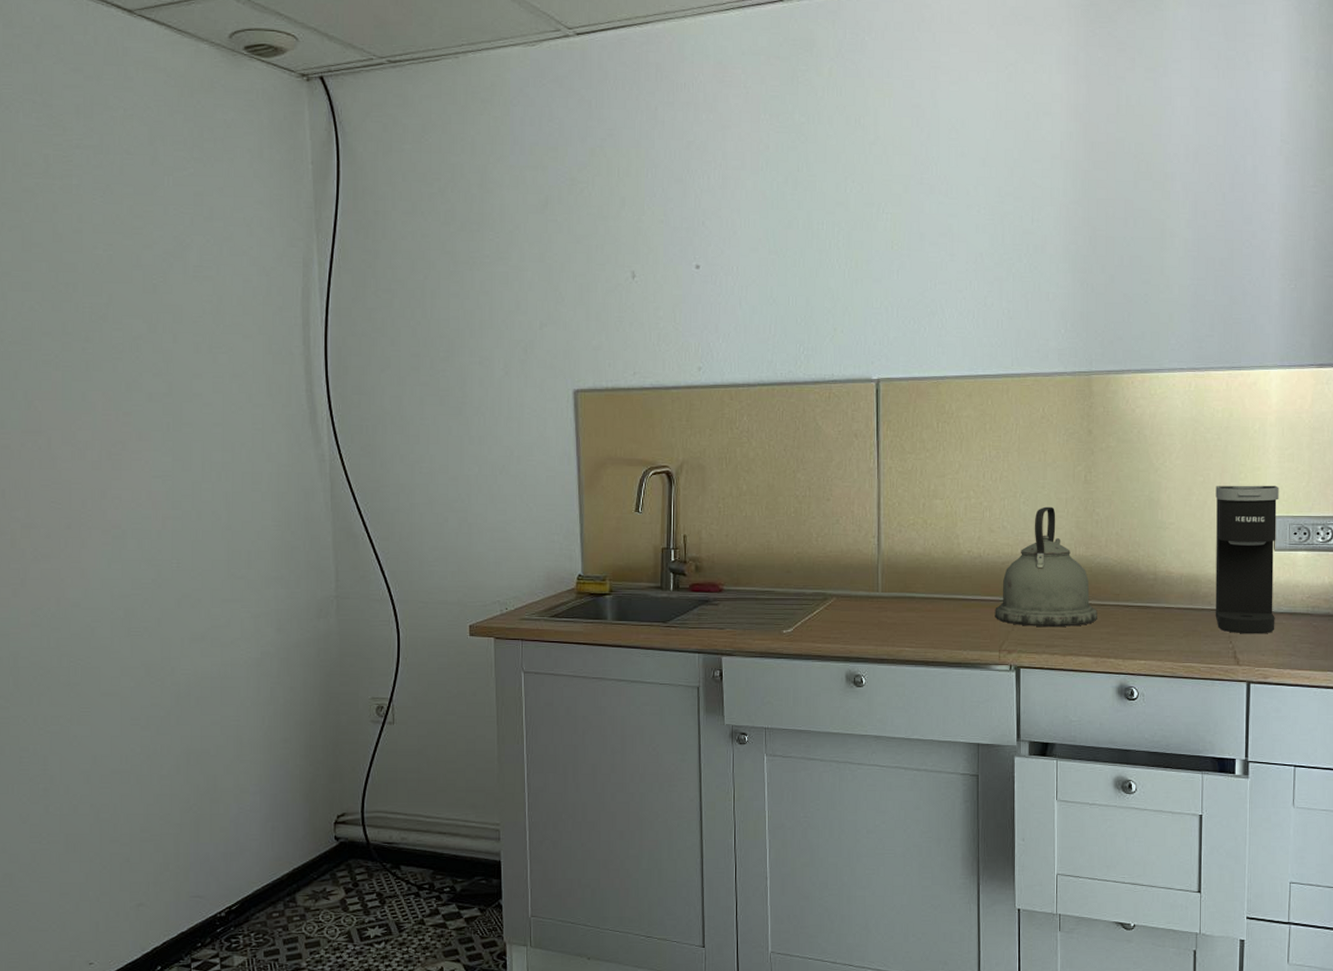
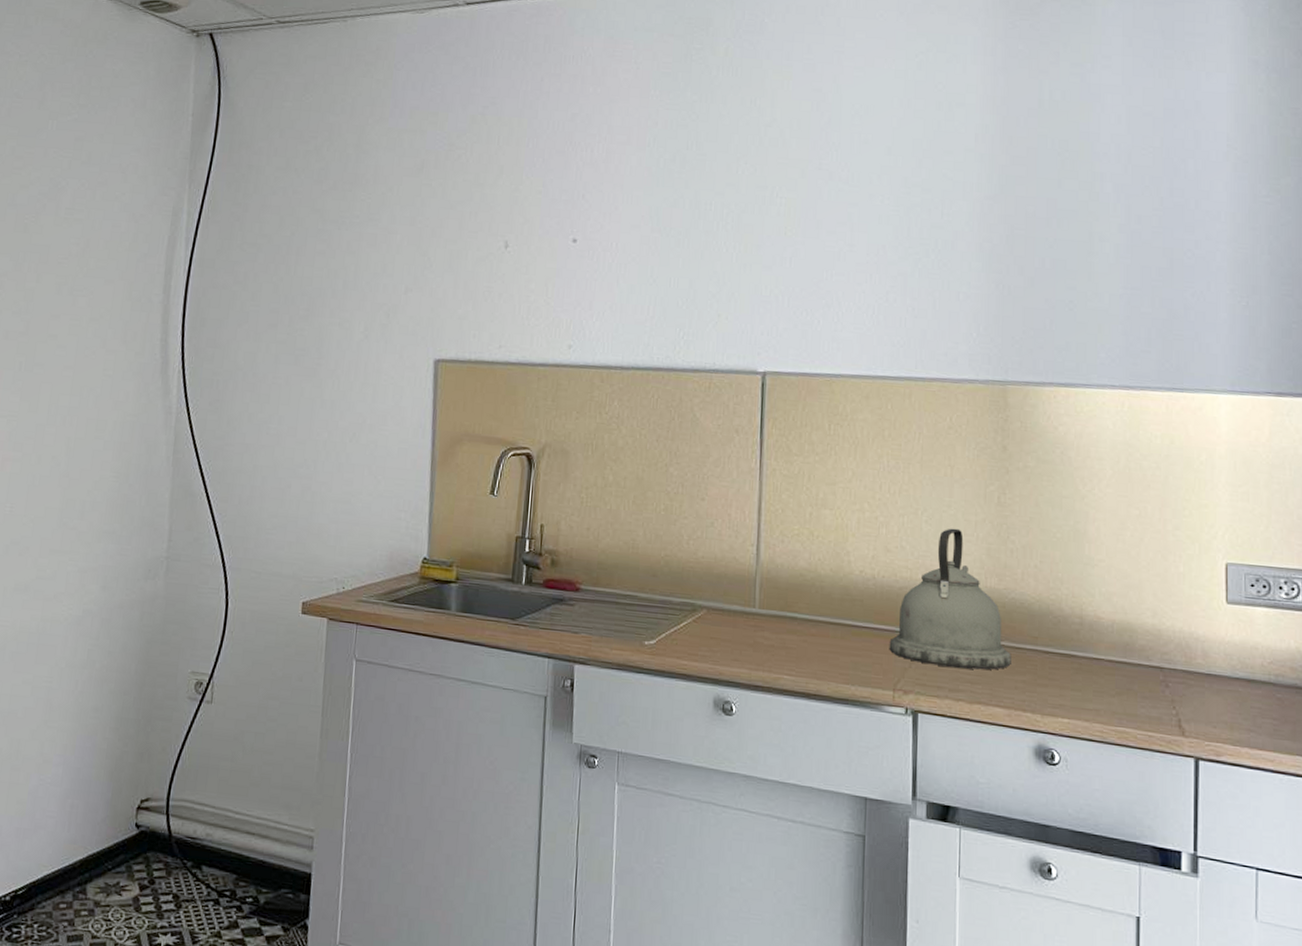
coffee maker: present [1215,485,1279,634] -> none [1154,521,1232,702]

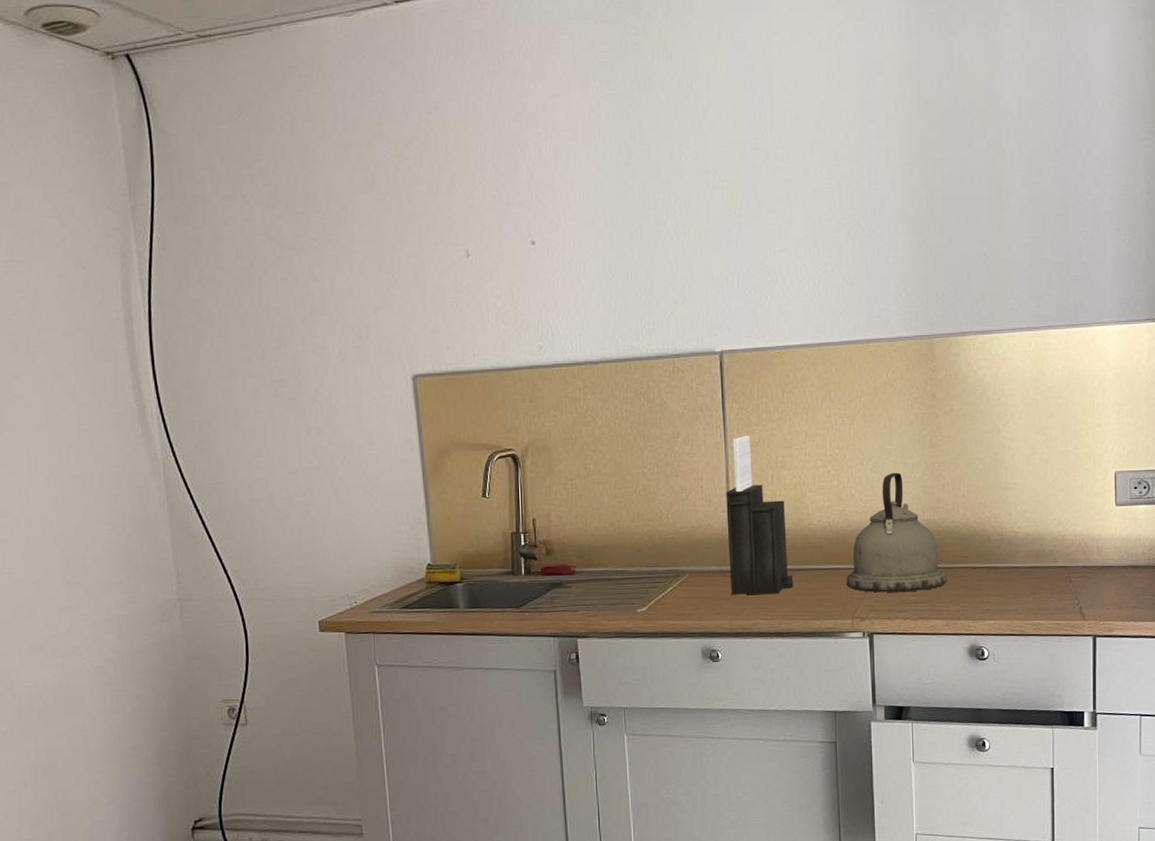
knife block: none [753,465,827,648] -> present [726,436,794,595]

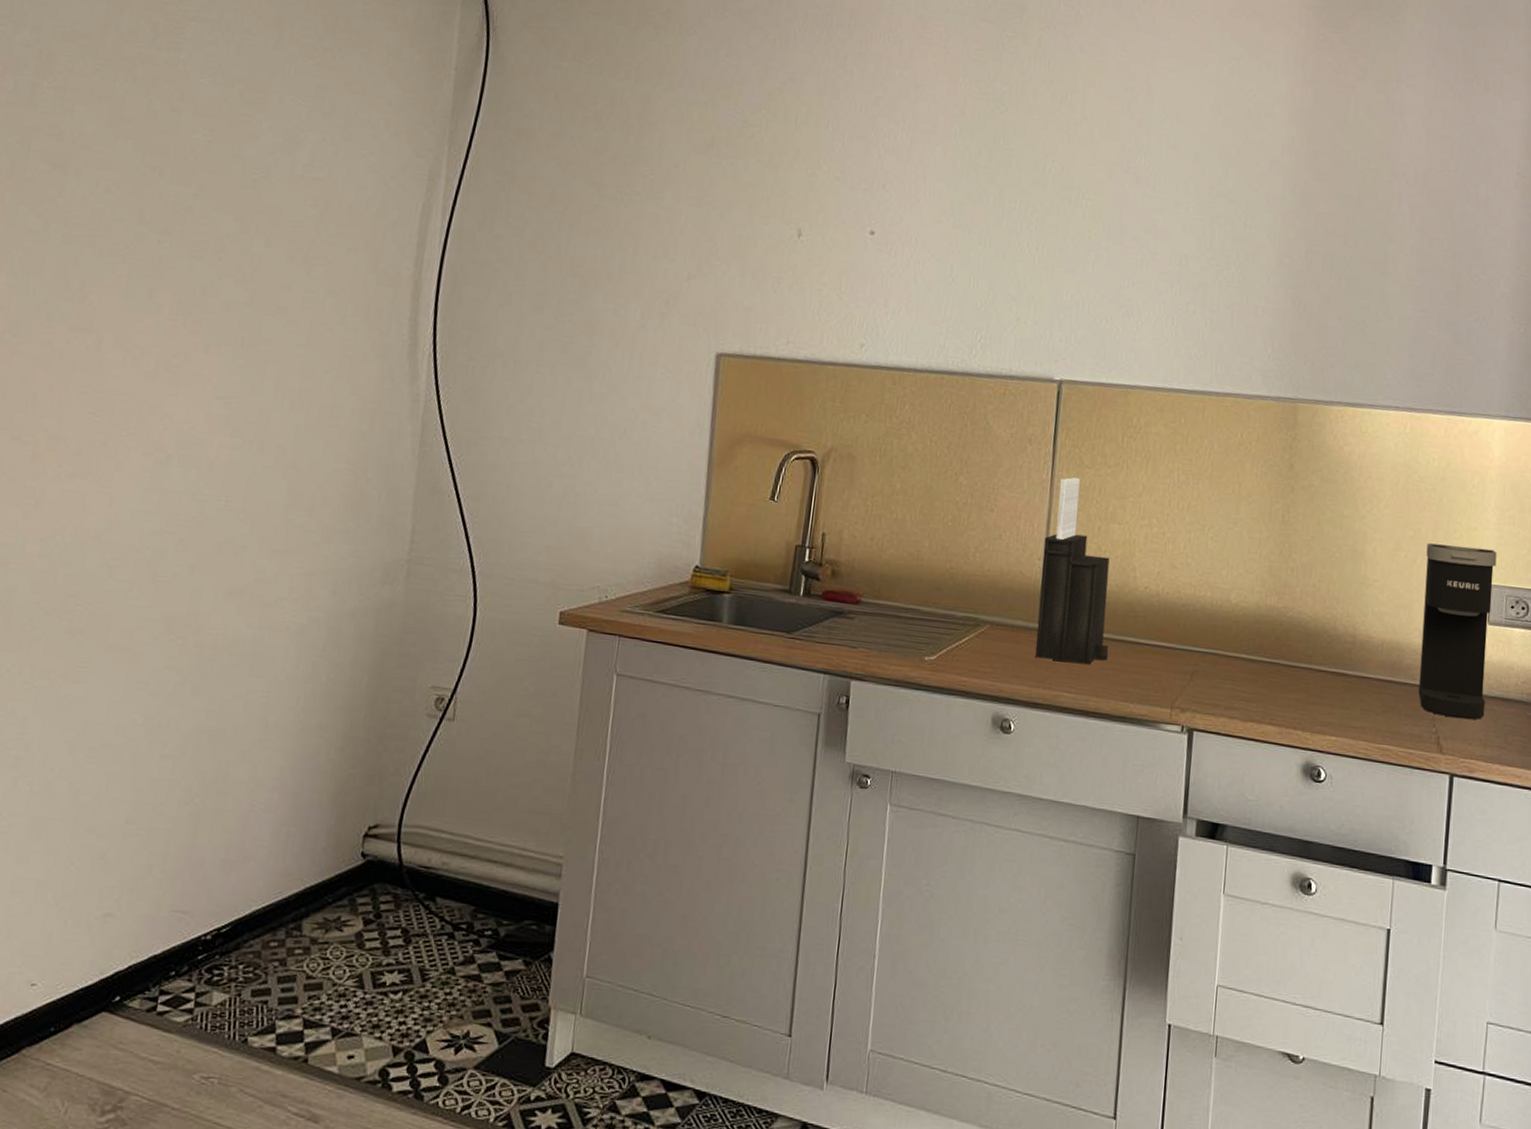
kettle: present [846,472,947,593] -> none [1169,545,1286,688]
coffee maker: none [1058,441,1119,589] -> present [1418,543,1497,720]

